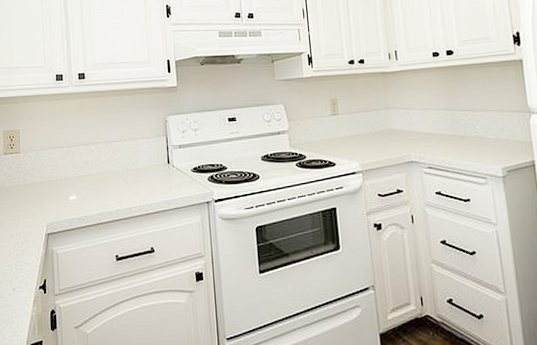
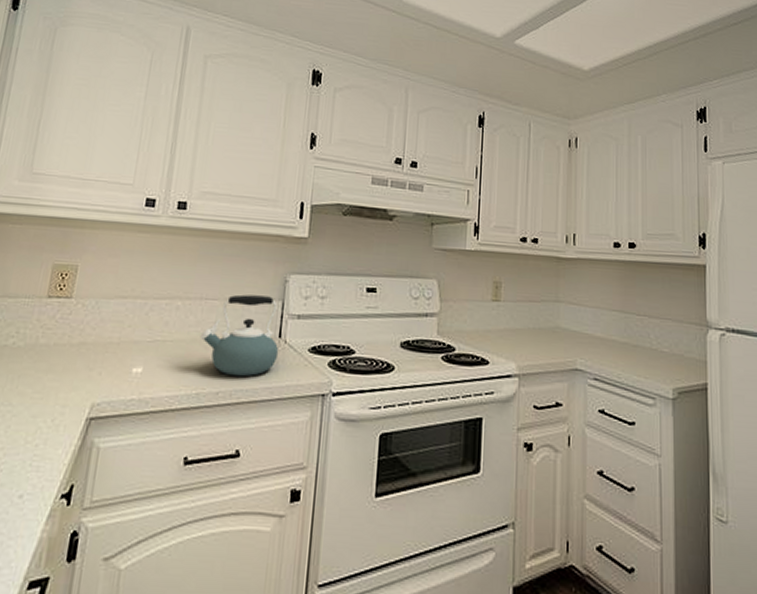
kettle: none [111,134,170,196] -> present [200,294,279,377]

